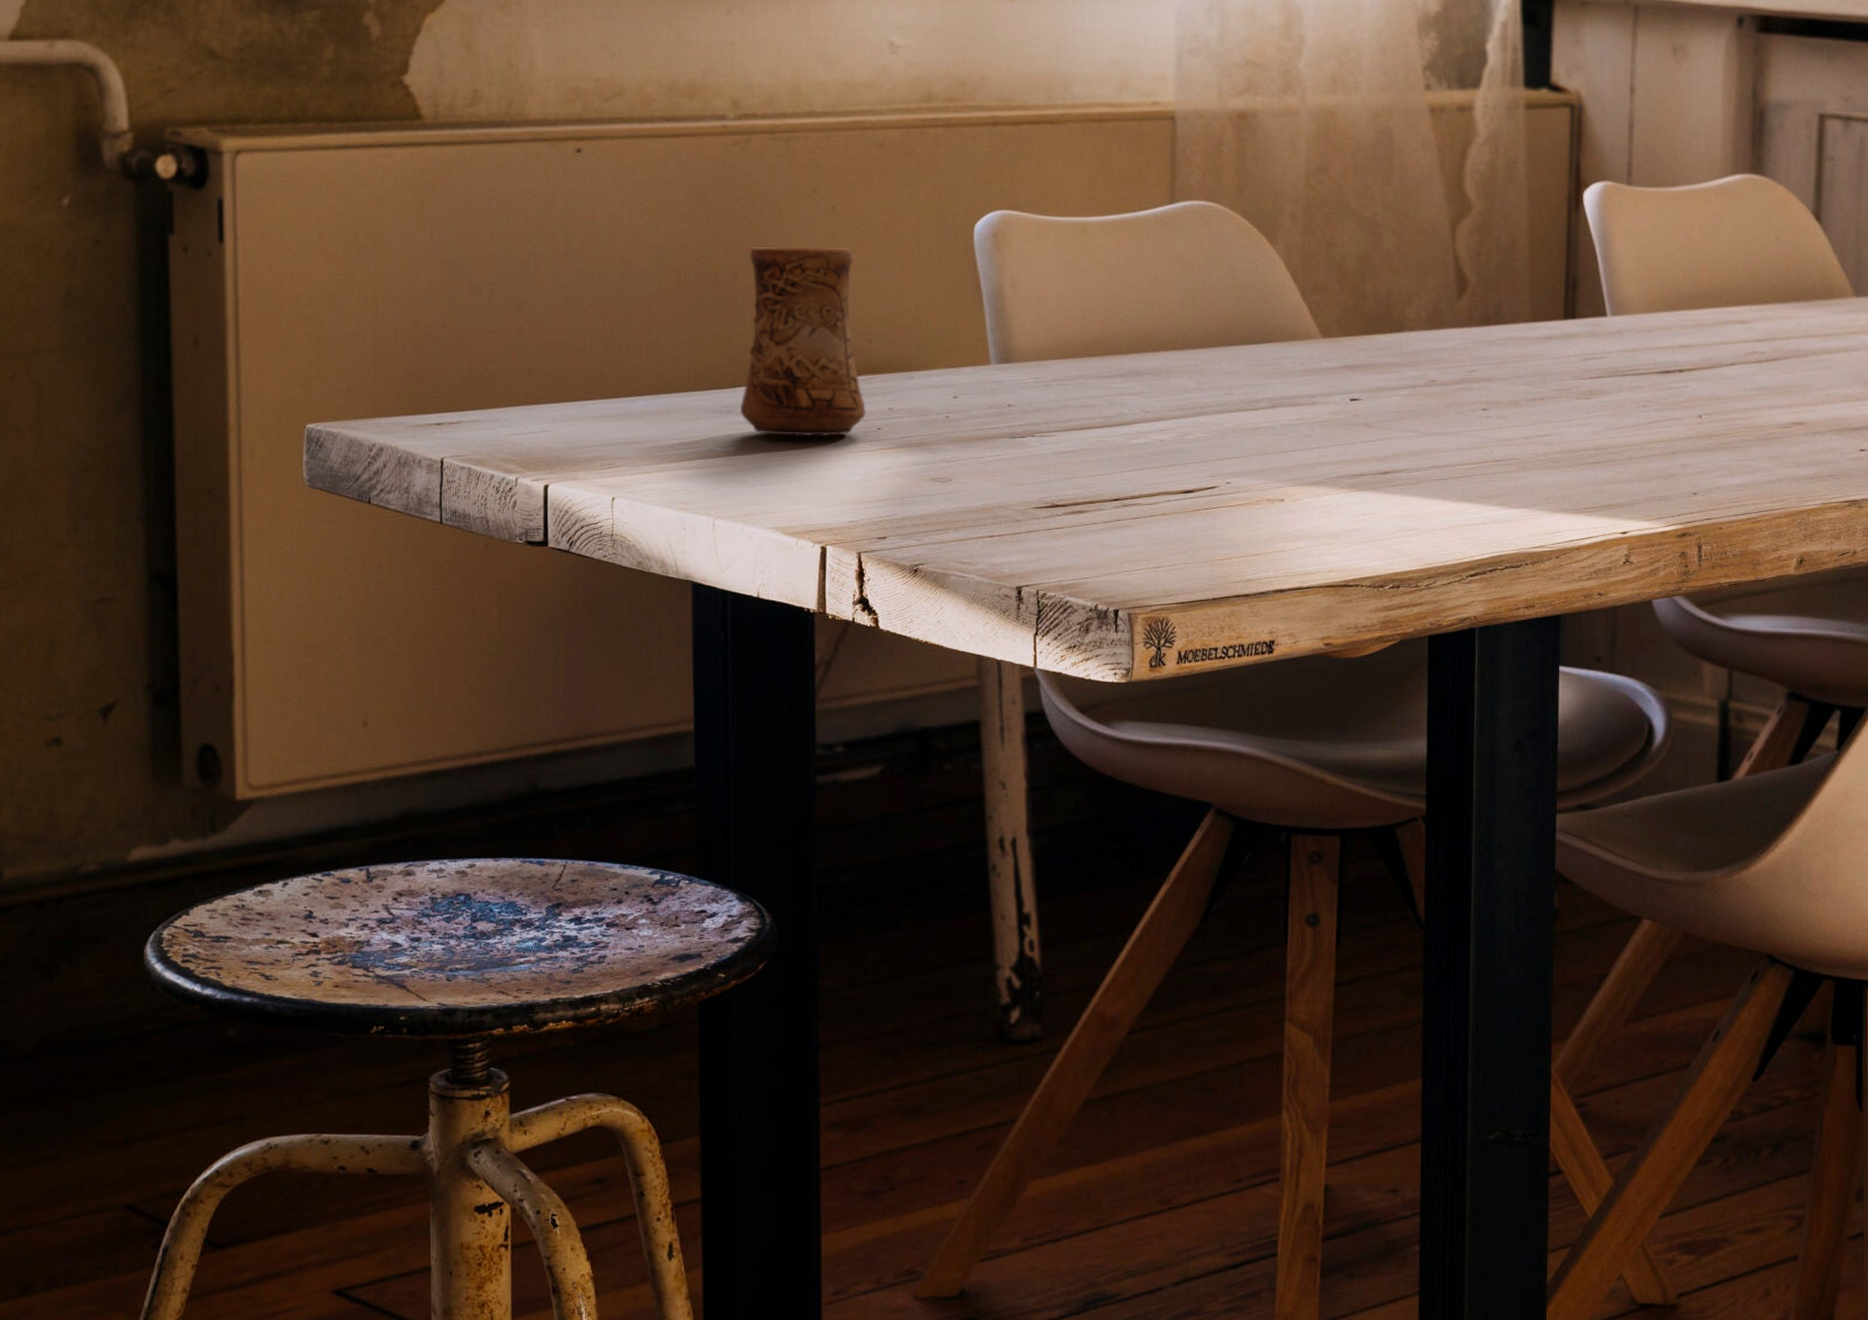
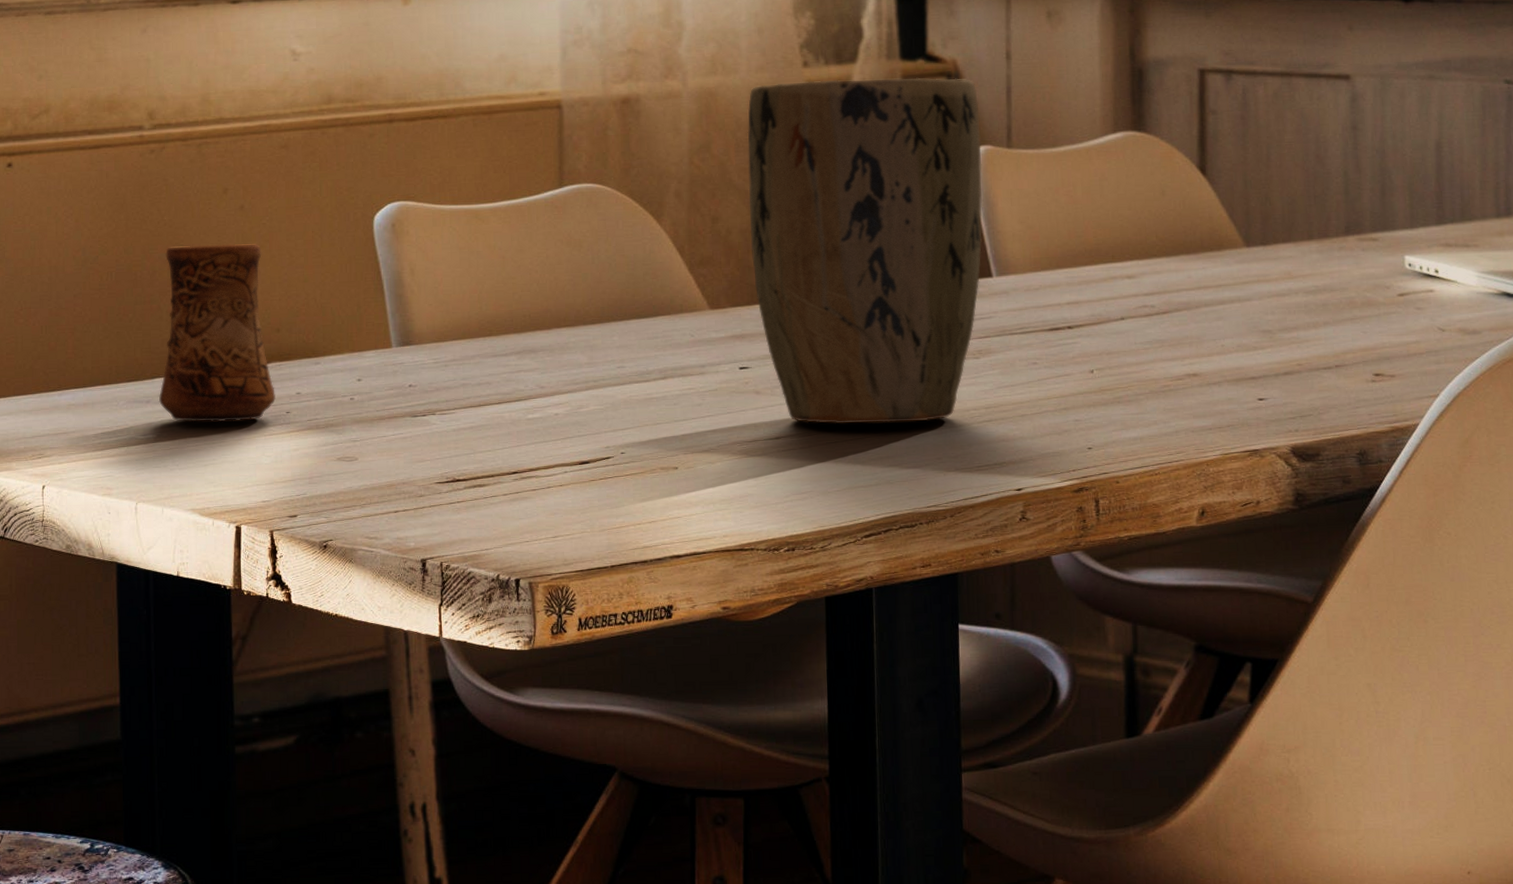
plant pot: none [1365,104,1602,461] -> present [747,77,982,424]

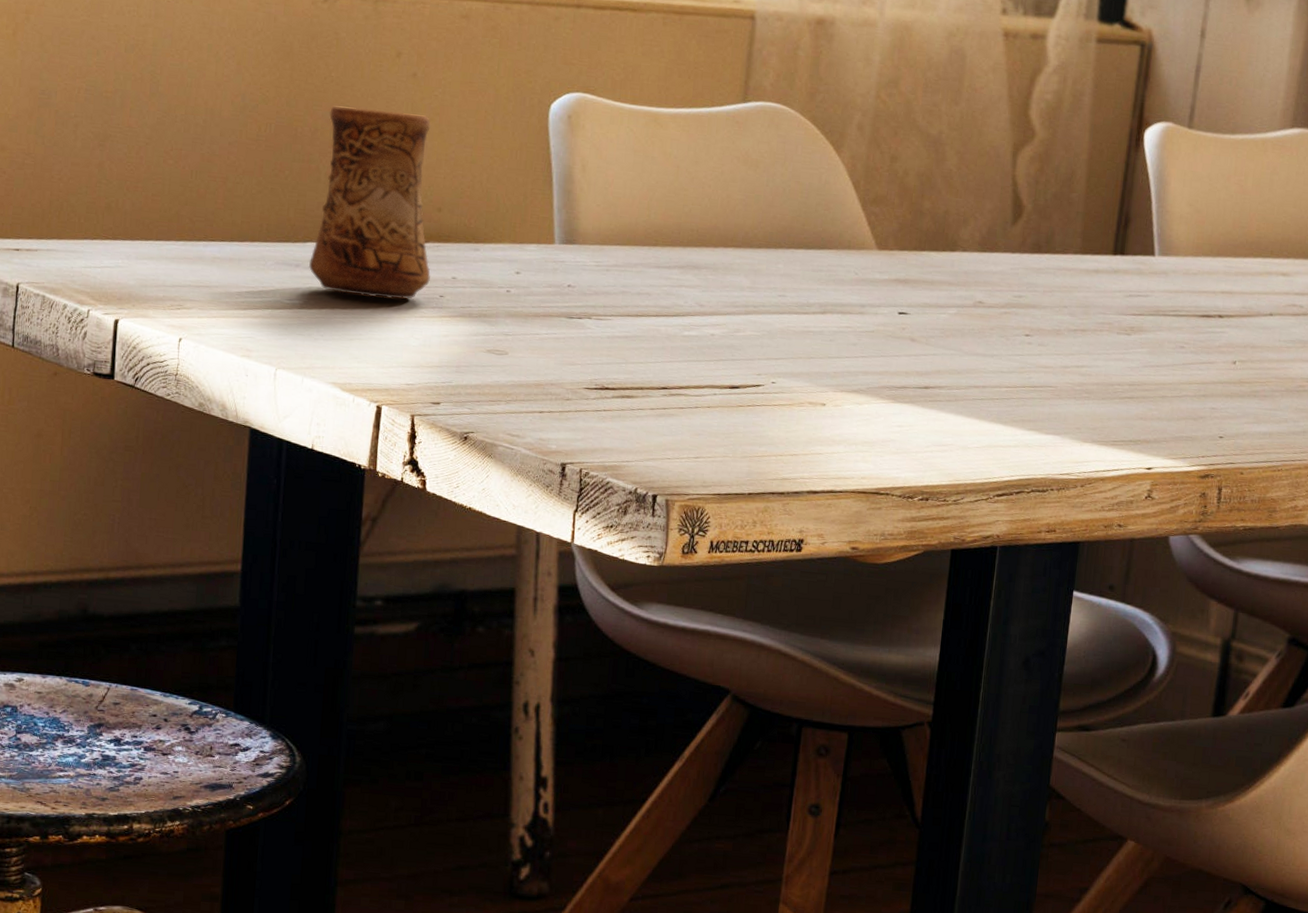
plant pot: present [747,77,982,424] -> none [924,26,1168,390]

